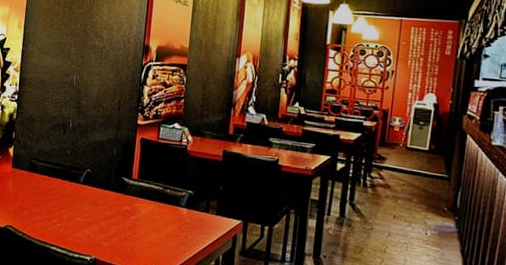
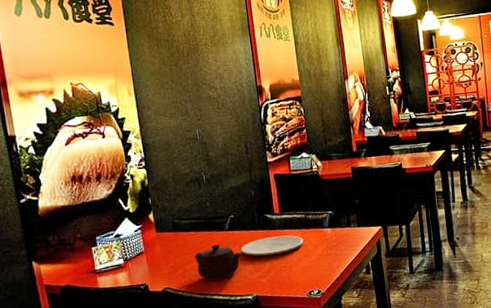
teapot: none [42,194,91,232] -> present [195,244,242,281]
plate: none [89,200,156,222] -> present [240,235,304,256]

